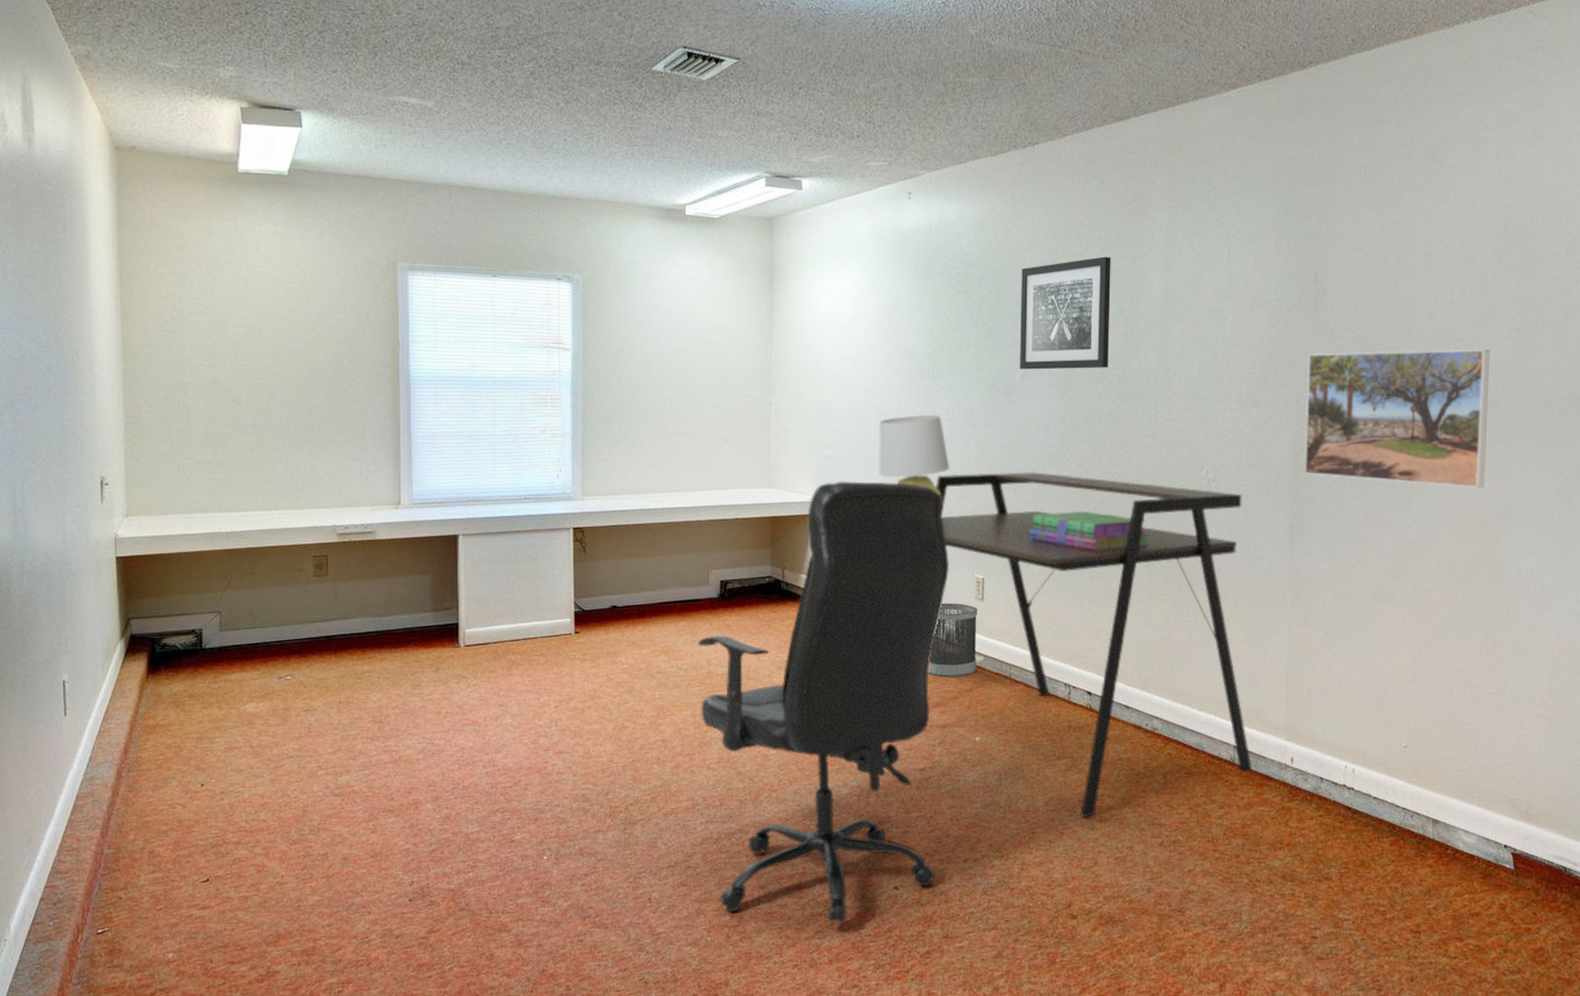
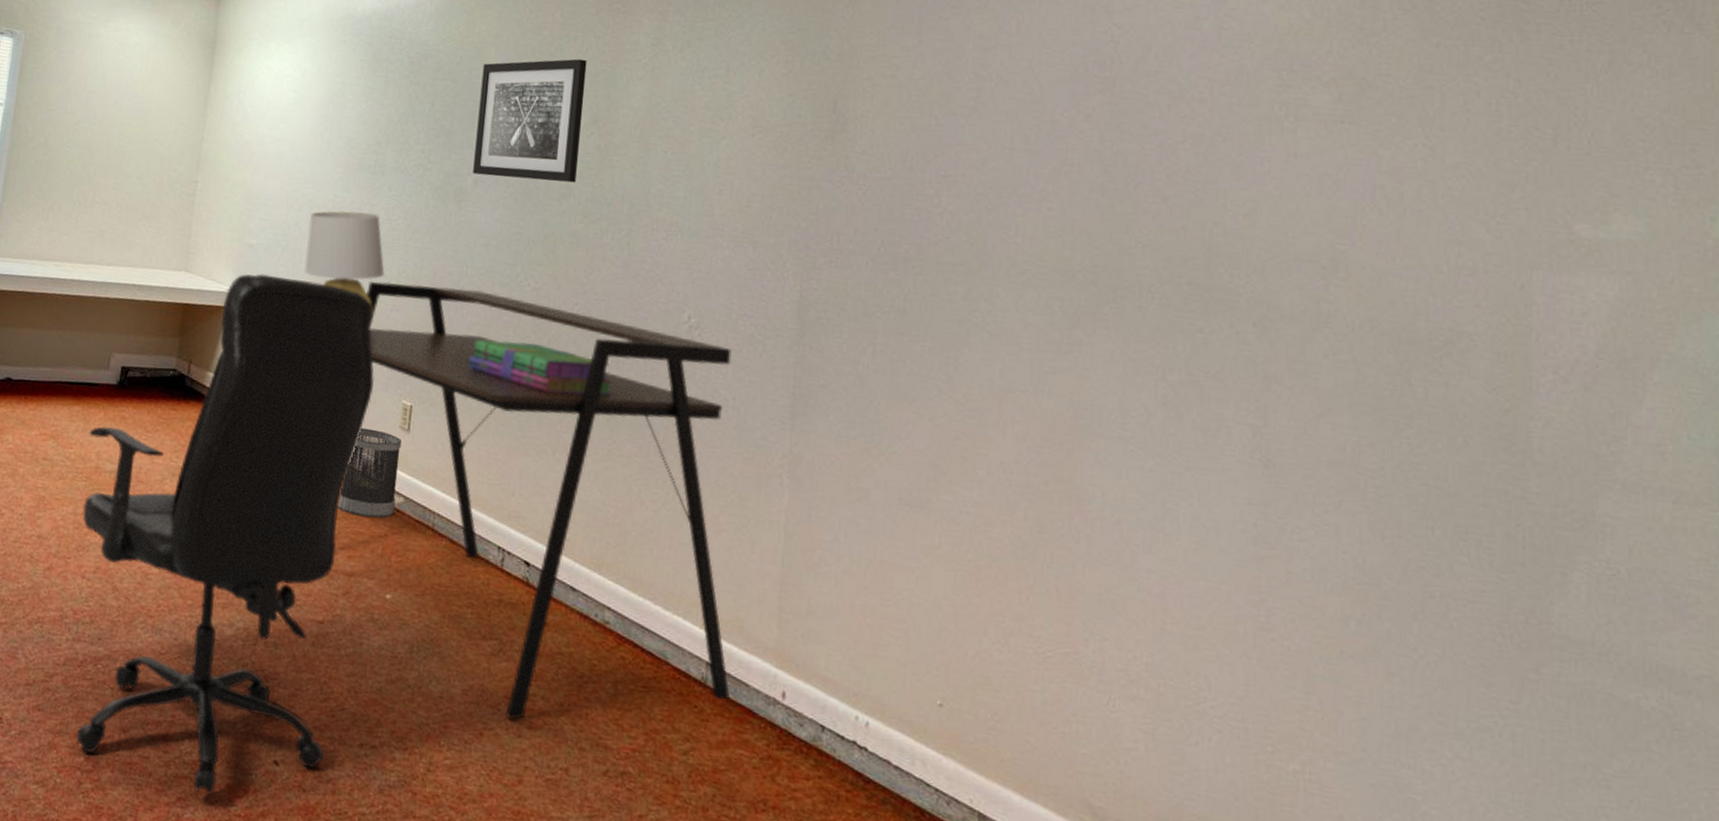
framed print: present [1304,349,1491,488] -> none [813,192,1064,383]

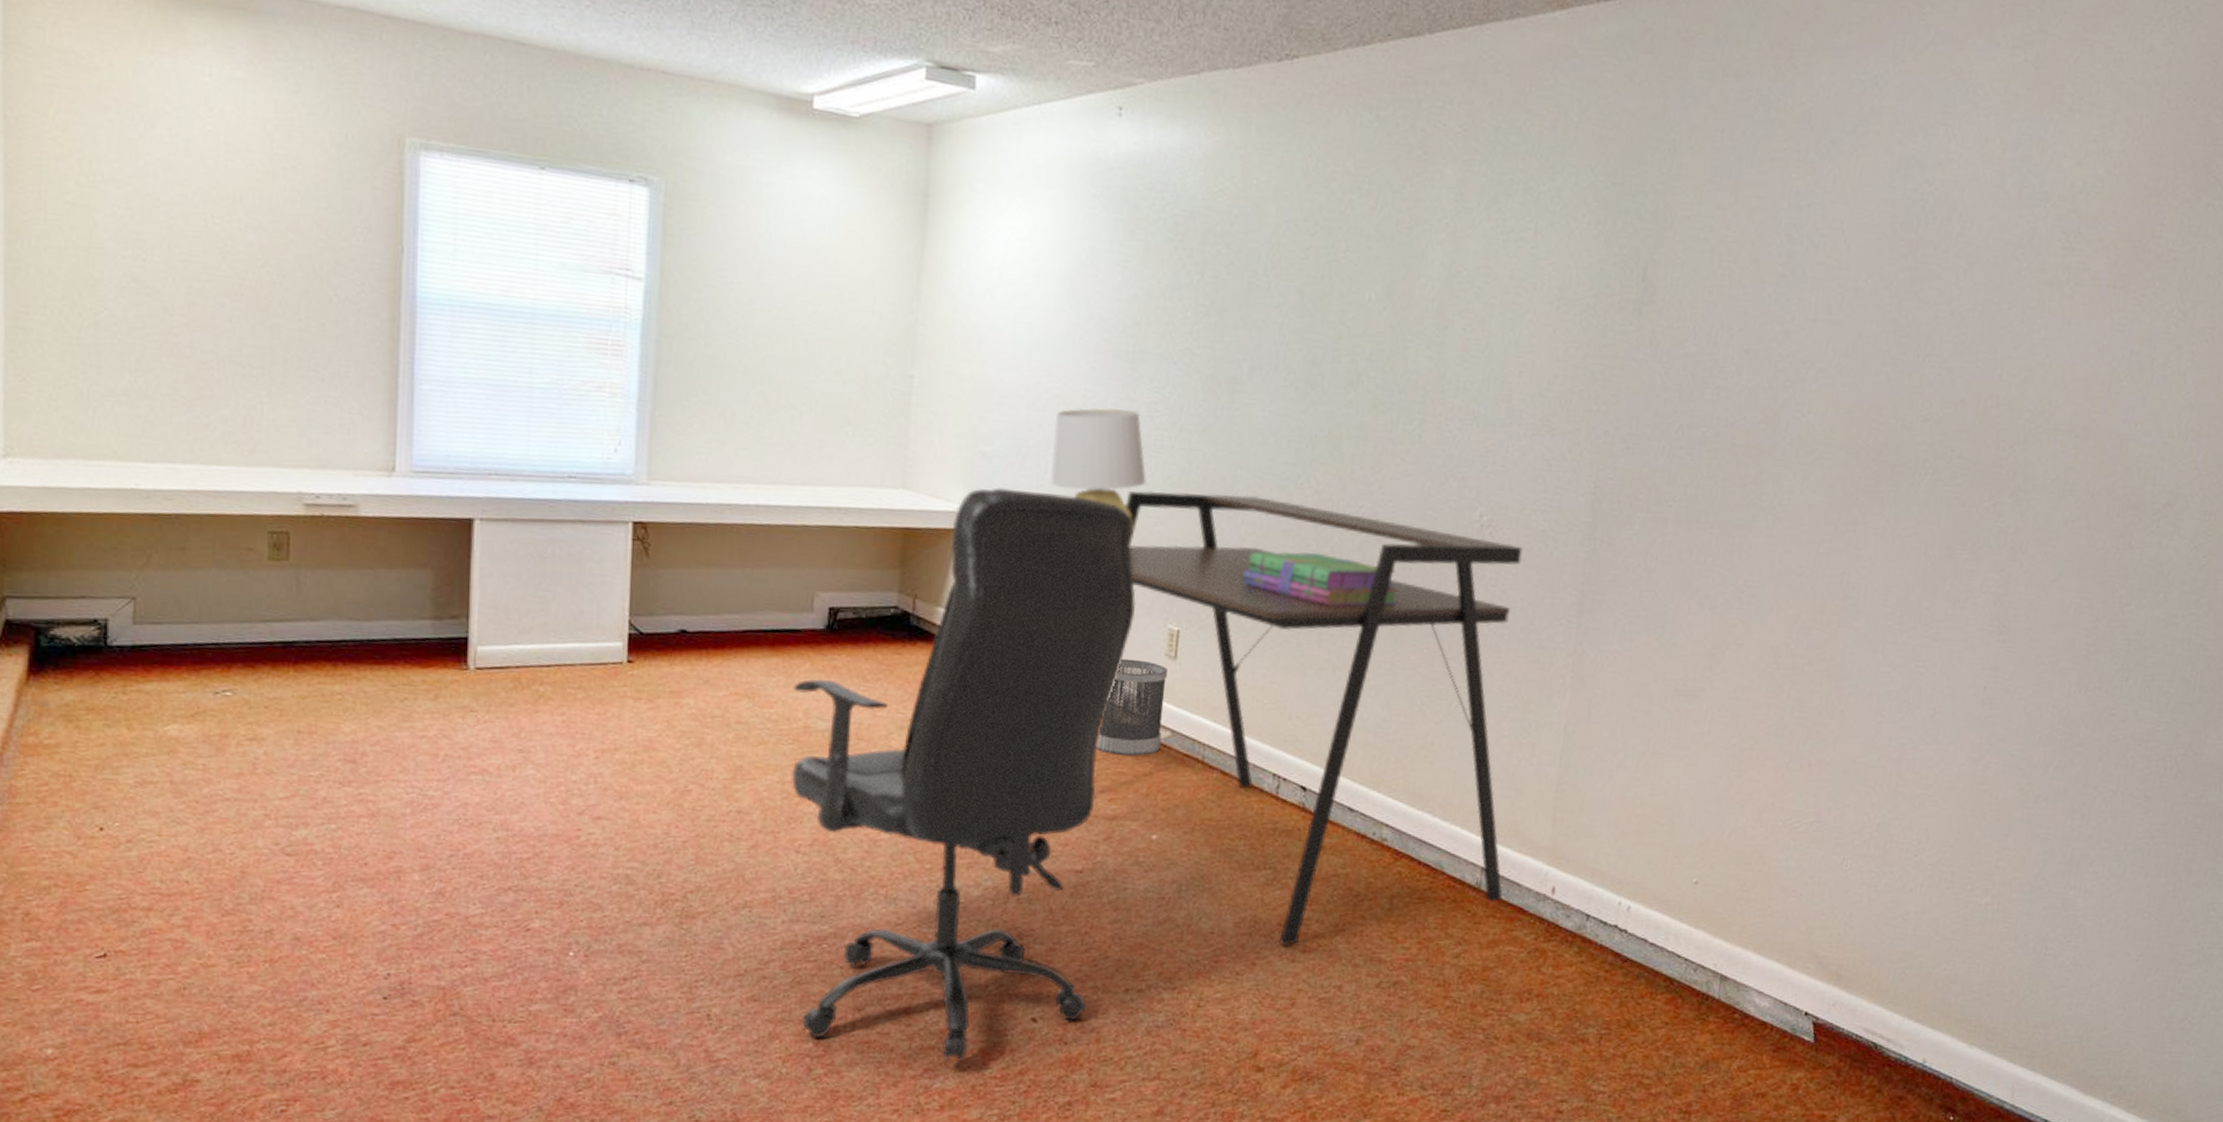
wall art: present [473,59,587,183] -> none [1249,218,1382,368]

